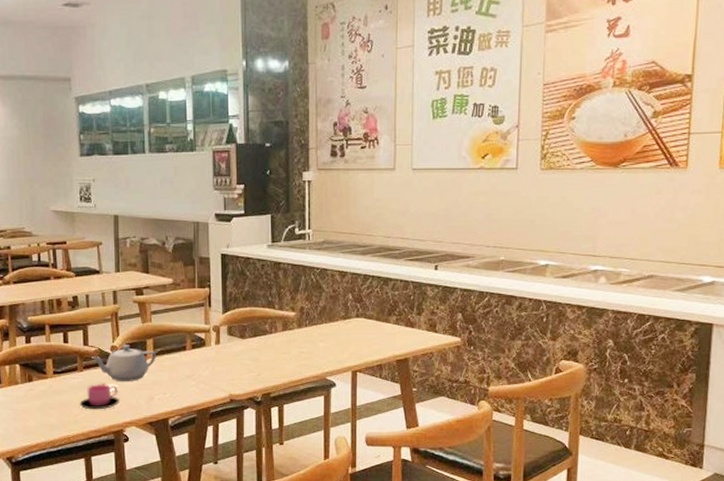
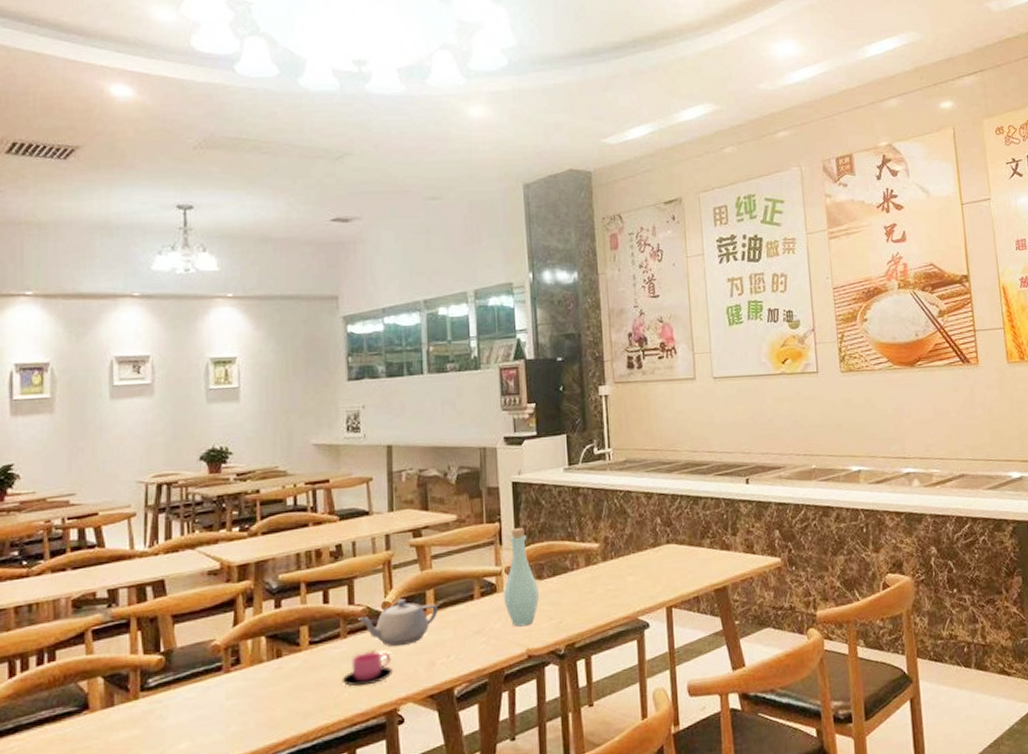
bottle: none [211,293,242,376] -> present [504,527,540,627]

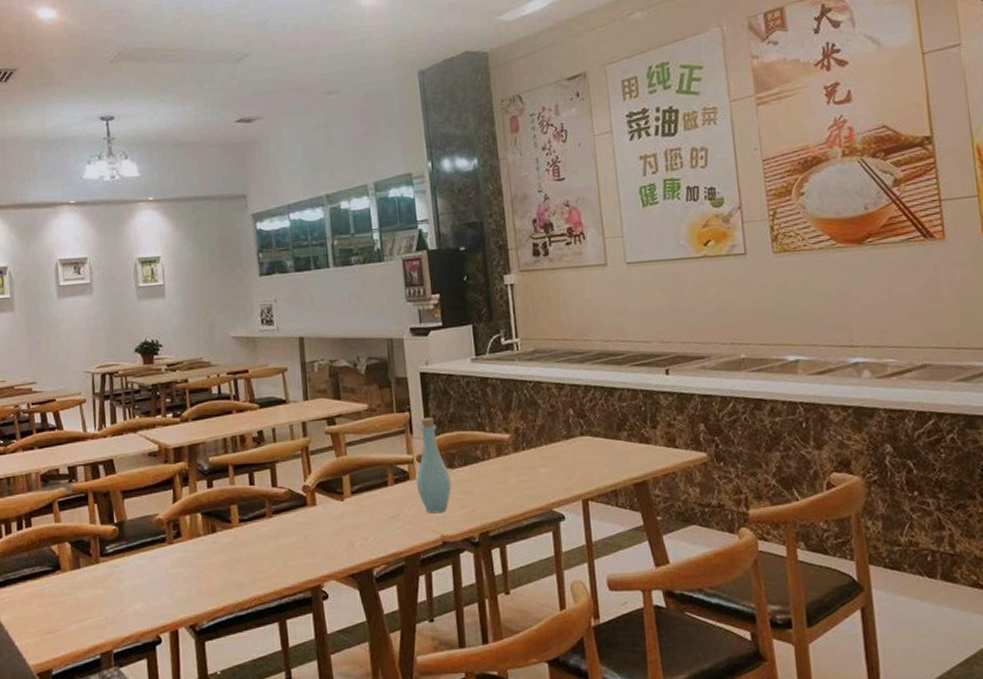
cup: present [342,650,392,687] -> none [270,530,315,563]
teapot: present [358,599,438,647] -> none [281,483,355,528]

